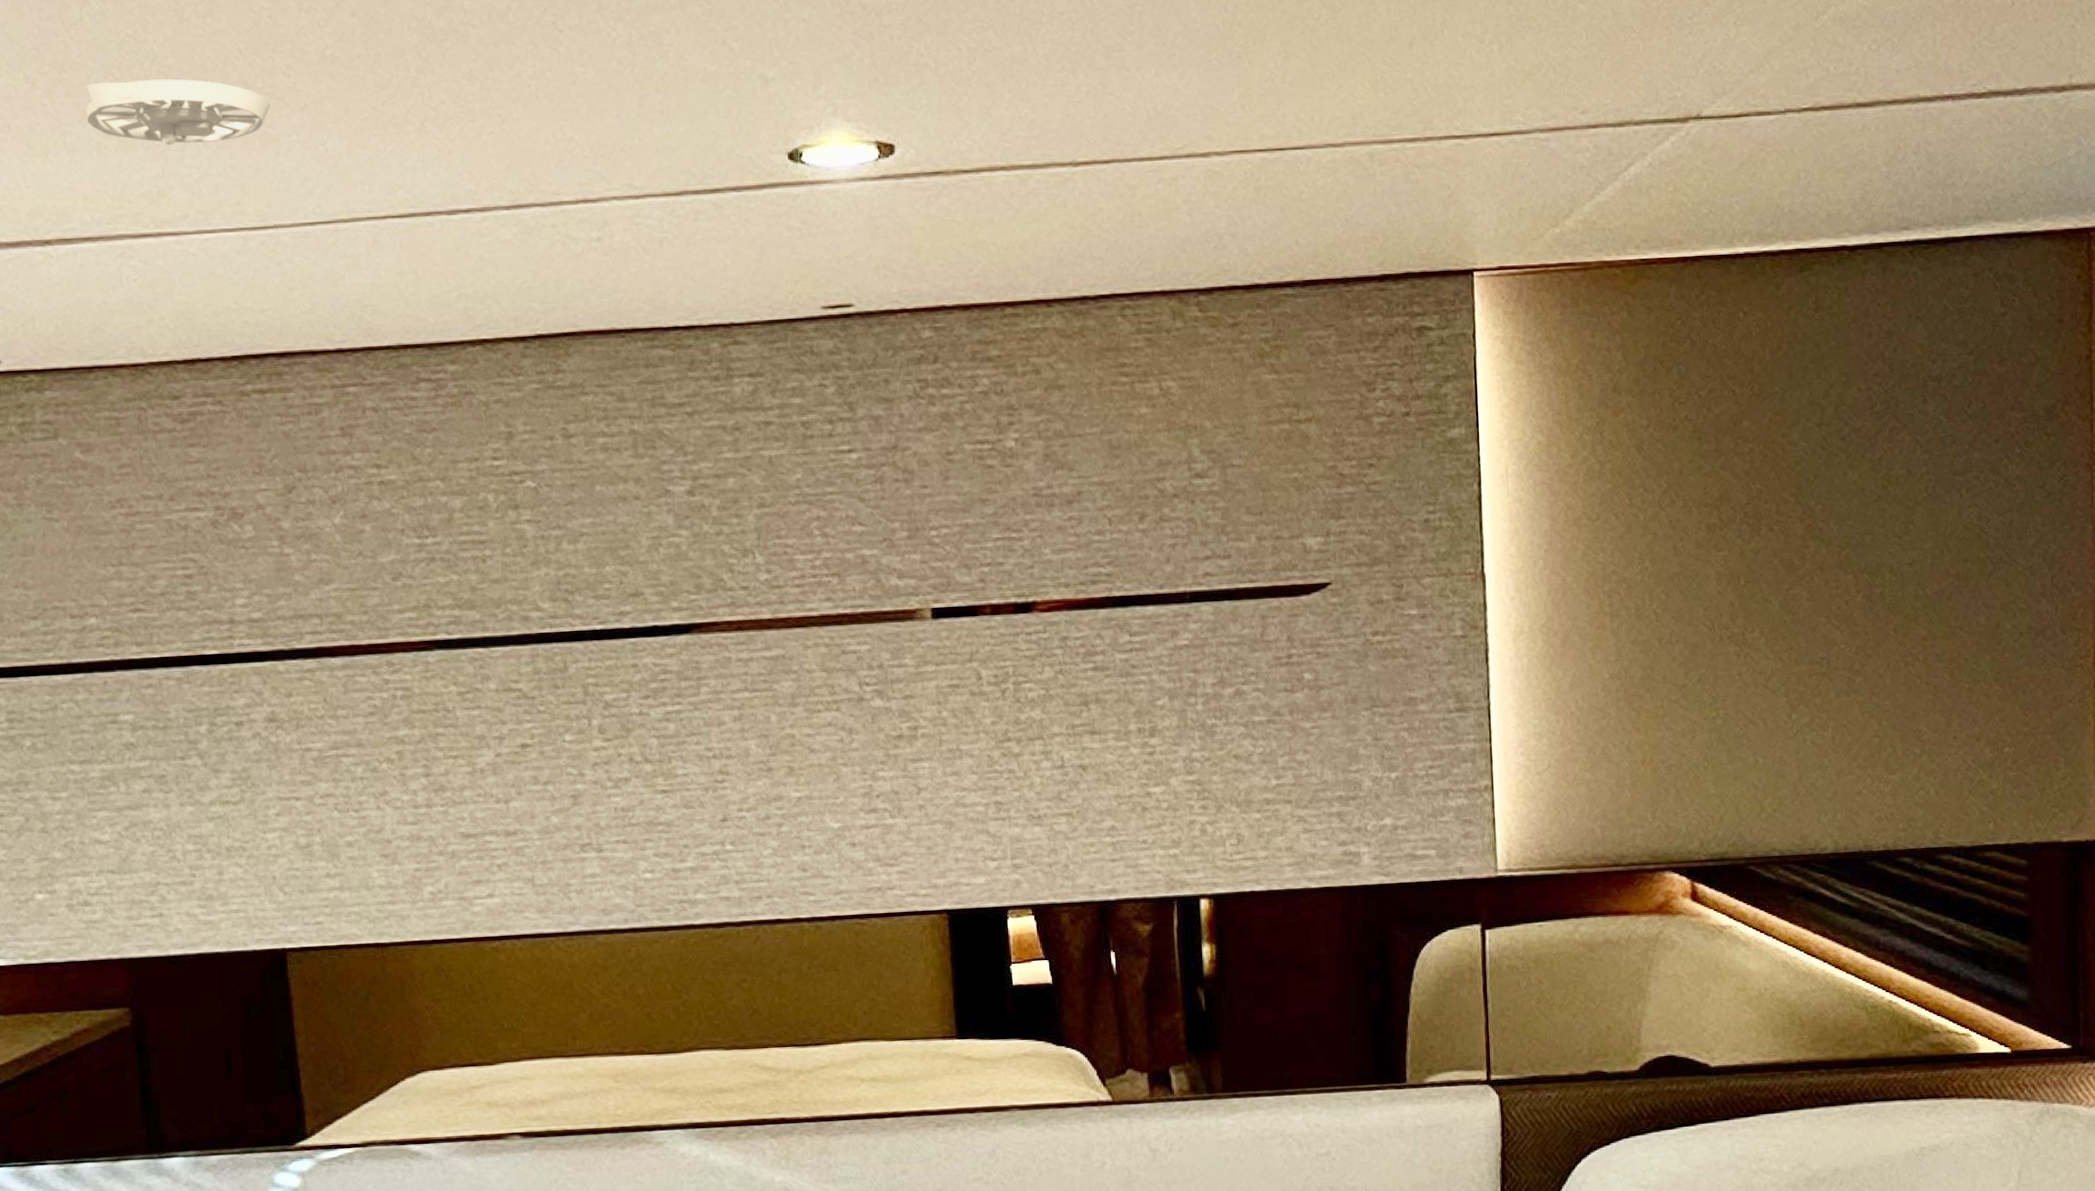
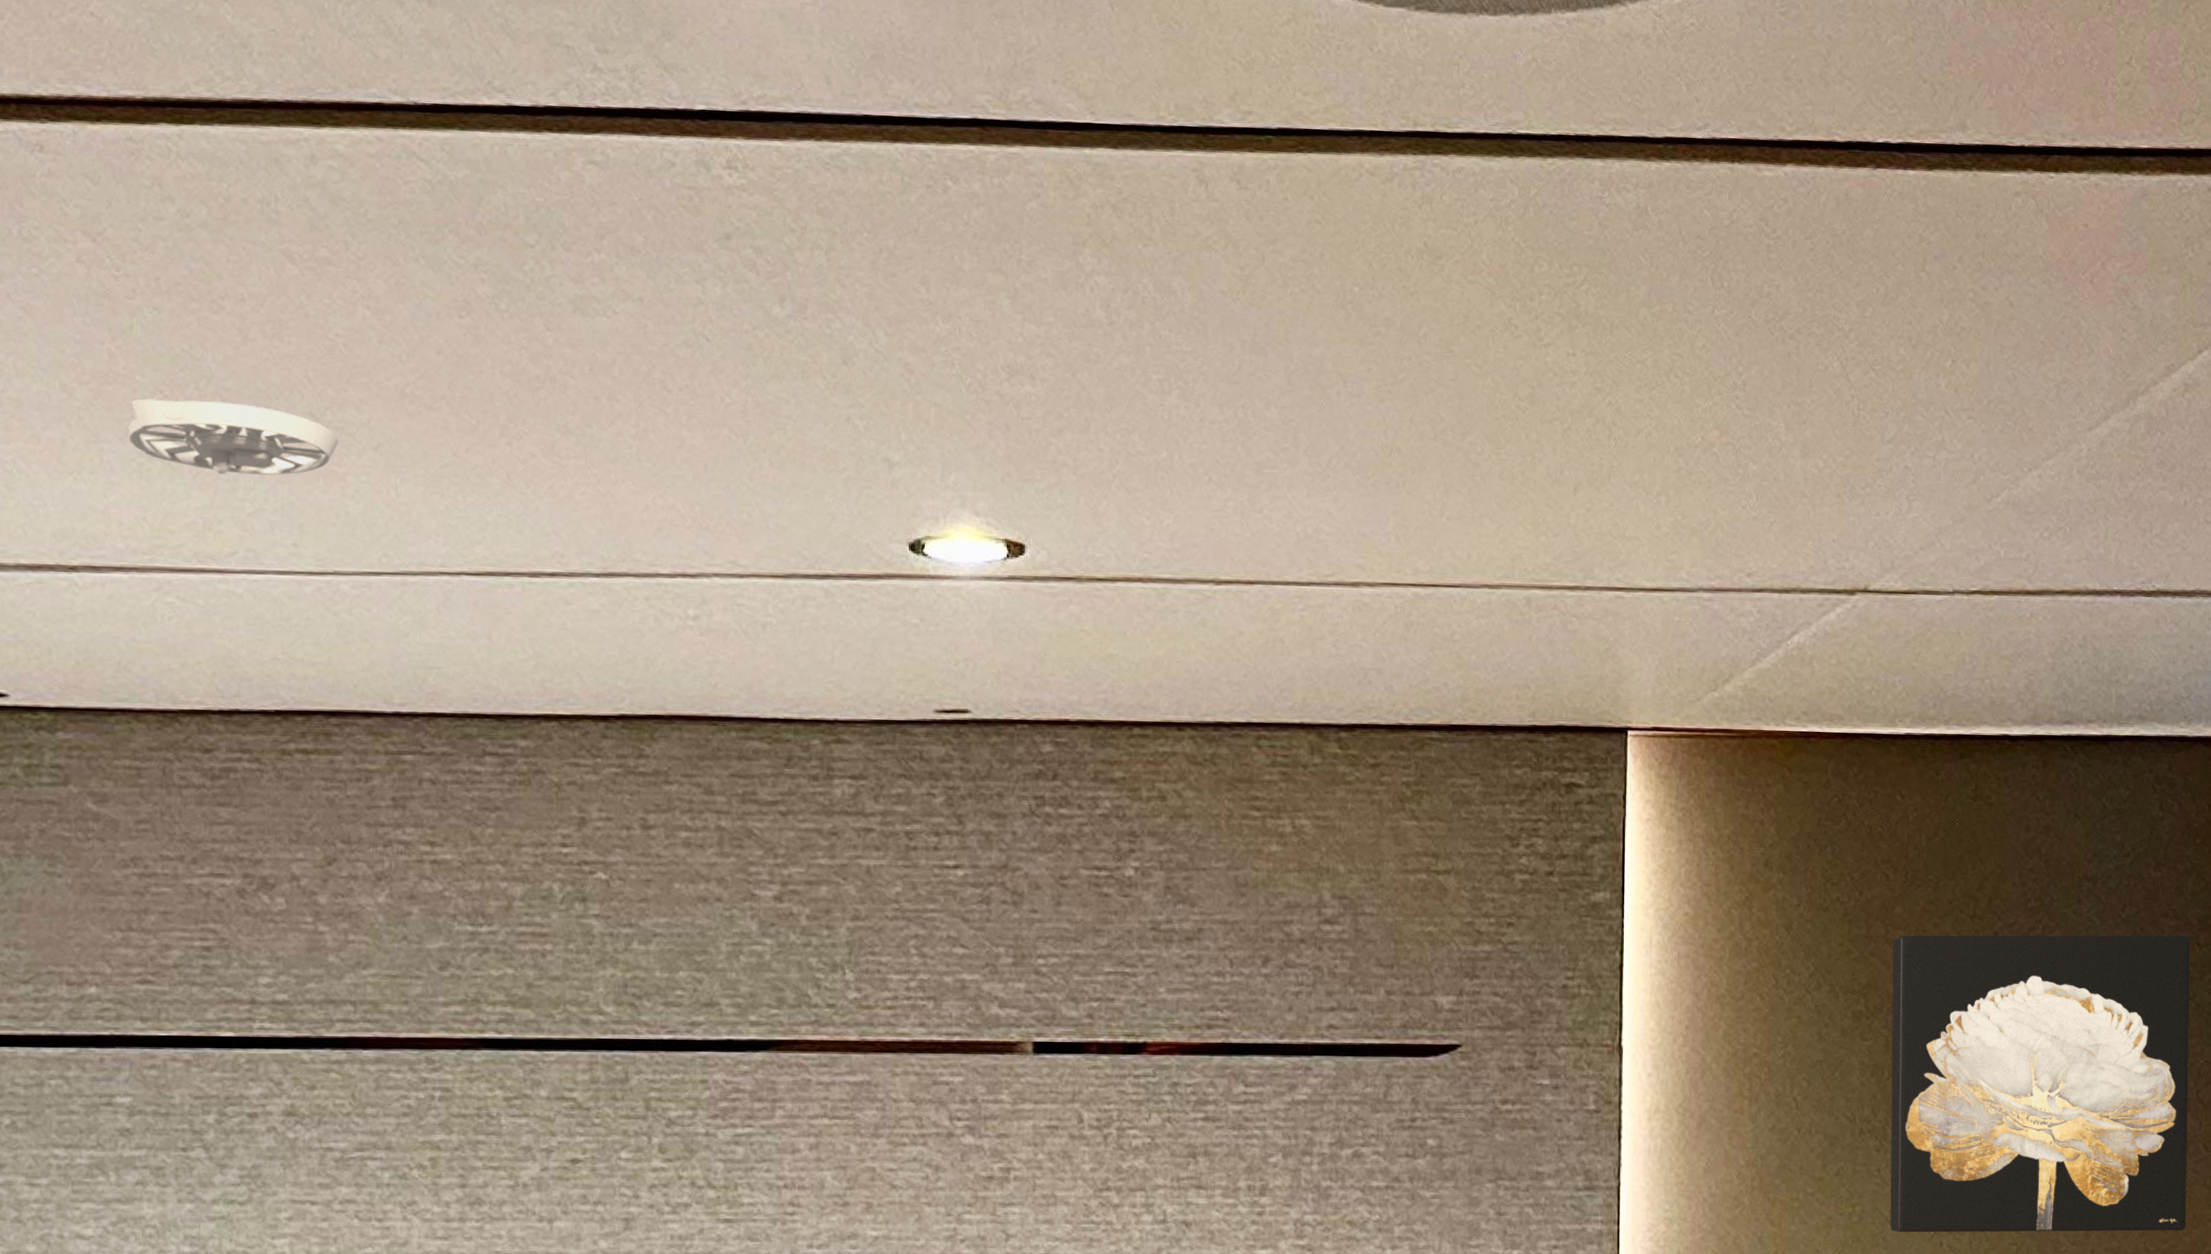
wall art: none [1742,426,2047,733] -> present [1890,935,2191,1233]

